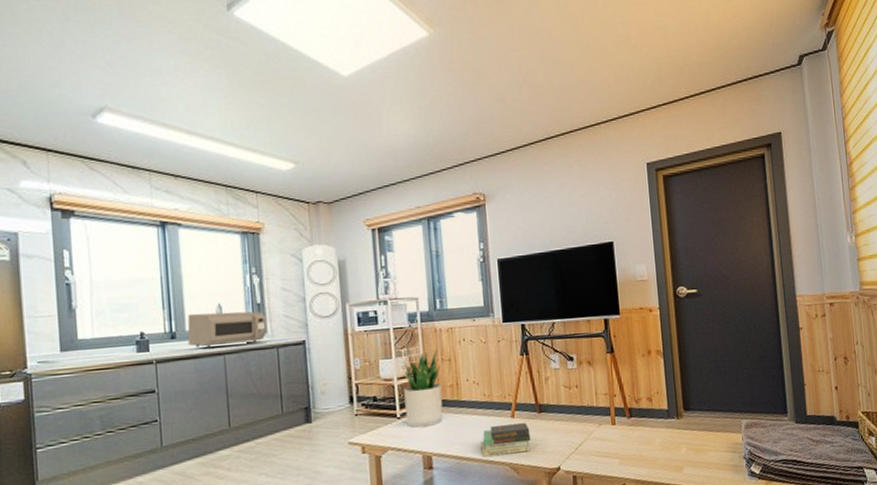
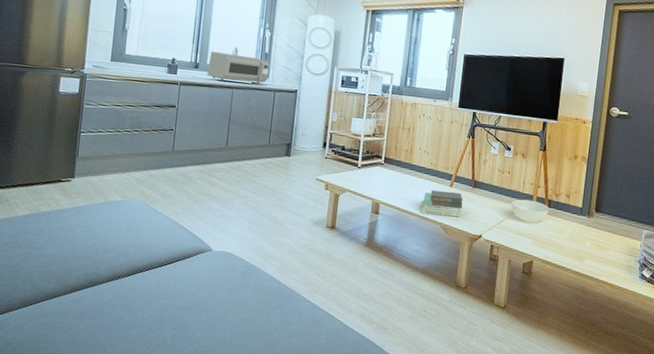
planter: present [403,349,443,428] -> none [364,118,401,180]
bowl: none [586,412,632,441] -> present [511,199,550,223]

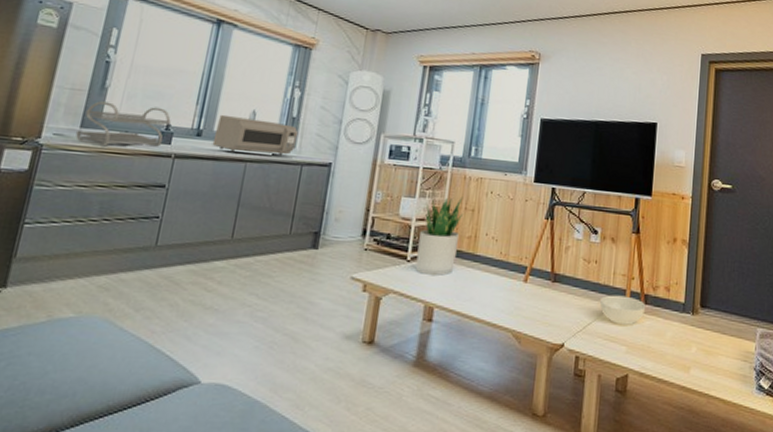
dish rack: none [108,40,175,76] -> present [75,101,171,147]
planter: none [364,118,401,180] -> present [415,197,463,276]
books: present [420,190,463,217] -> none [486,287,541,322]

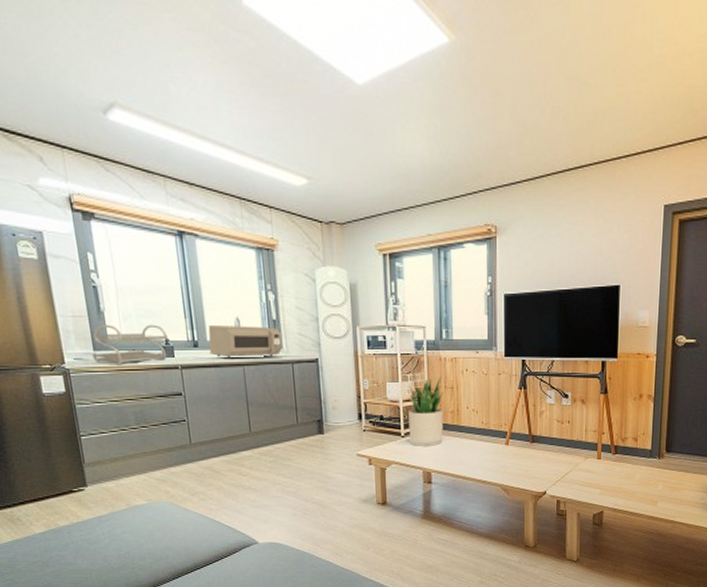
bowl: present [599,295,646,325] -> none [574,448,617,472]

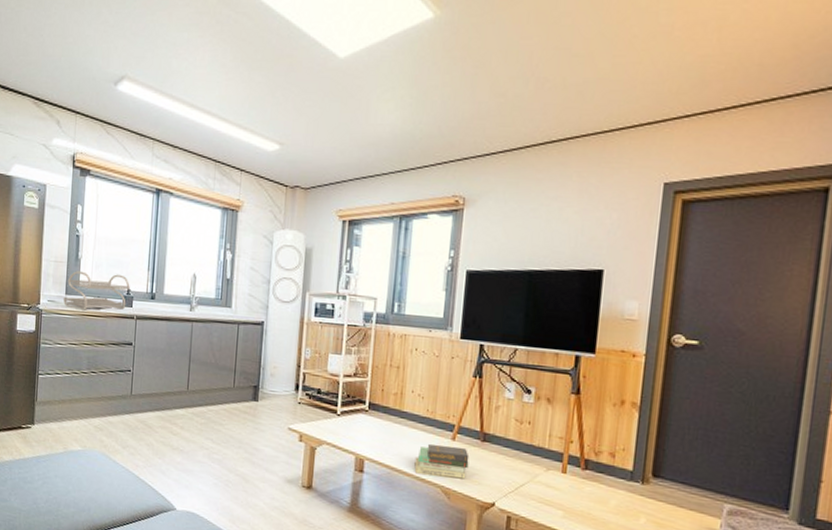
microwave: present [208,324,282,359] -> none [164,278,233,316]
planter: present [408,377,443,447] -> none [345,354,388,430]
books: none [476,450,522,477] -> present [414,444,470,479]

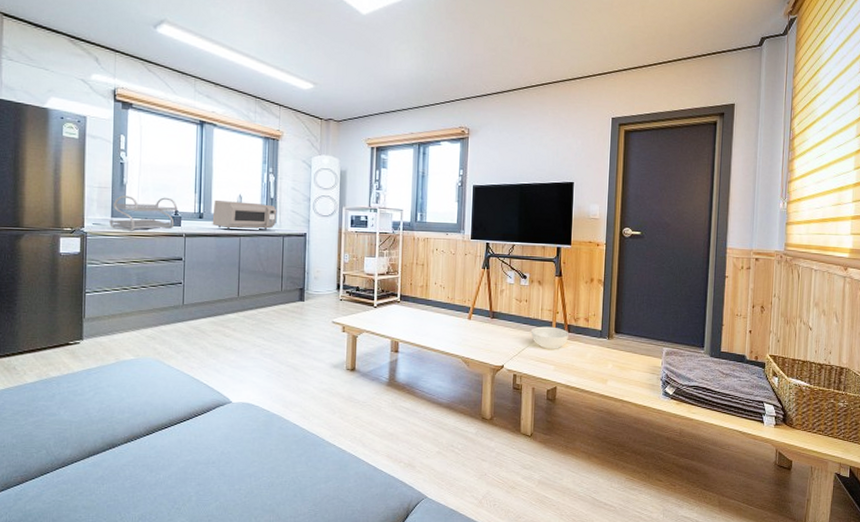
microwave: none [164,278,233,316] -> present [212,199,277,230]
books: present [414,444,470,479] -> none [440,324,483,349]
bowl: none [533,457,587,490] -> present [530,326,569,349]

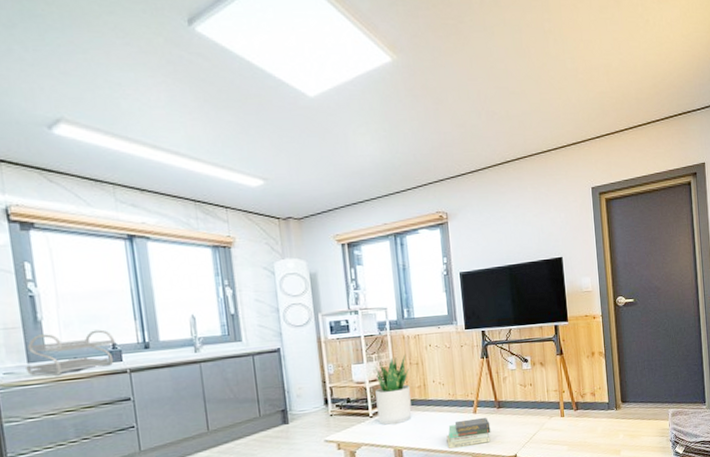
microwave: present [212,199,277,230] -> none [160,321,242,357]
planter: none [381,254,415,318] -> present [374,354,412,426]
books: none [440,324,483,349] -> present [446,417,491,449]
bowl: present [530,326,569,349] -> none [539,406,578,431]

